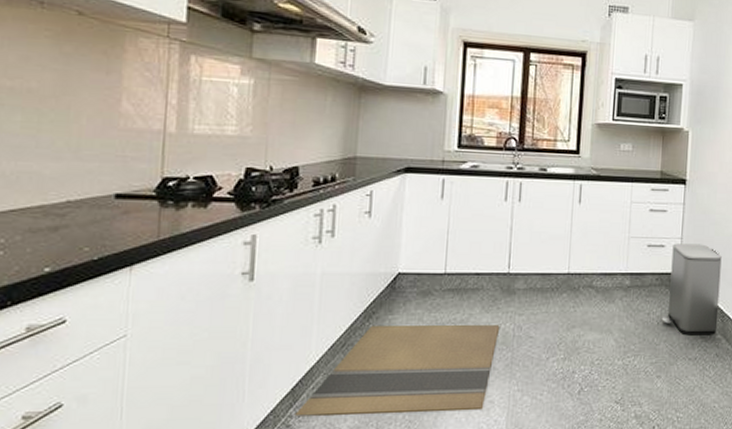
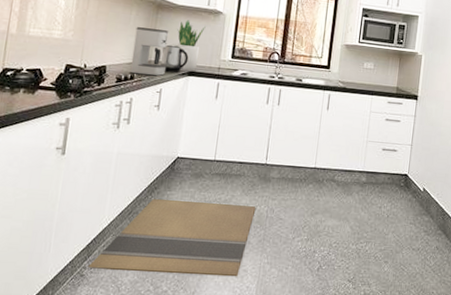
coffee maker: none [330,116,377,176] -> present [130,27,169,77]
kettle: none [368,135,404,171] -> present [161,44,189,74]
planter: none [381,103,423,168] -> present [171,20,206,72]
pedal bin: present [661,243,722,336] -> none [391,149,445,230]

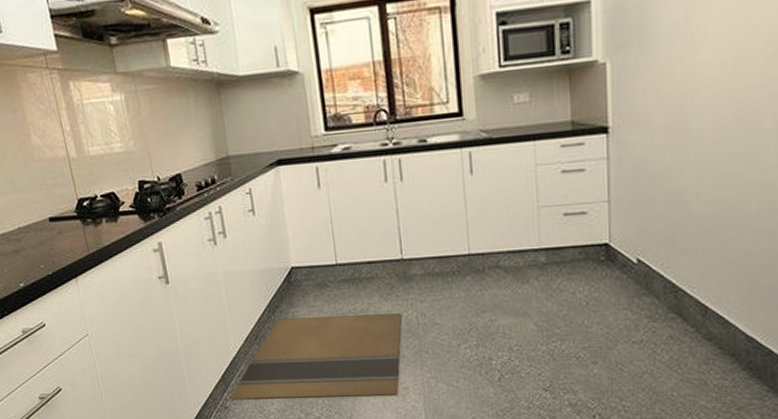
coffee maker: present [130,27,169,77] -> none [200,113,249,177]
kettle: present [161,44,189,74] -> none [236,129,273,167]
planter: present [171,20,206,72] -> none [246,93,285,162]

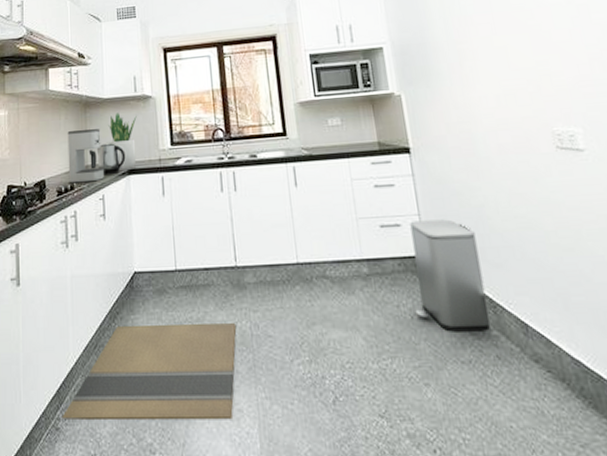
coffee maker: none [200,113,249,177] -> present [67,129,105,184]
kettle: none [236,129,273,167] -> present [96,143,126,176]
planter: none [246,93,285,162] -> present [105,112,137,172]
pedal bin: none [591,205,669,316] -> present [410,219,491,332]

